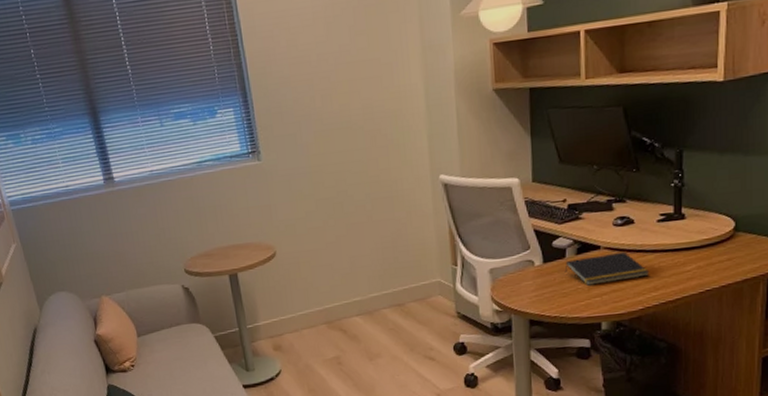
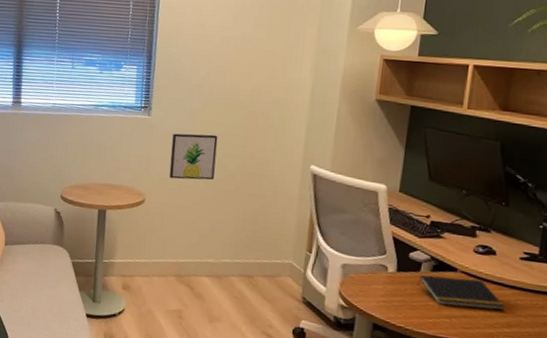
wall art: none [288,165,343,223] -> present [169,133,218,180]

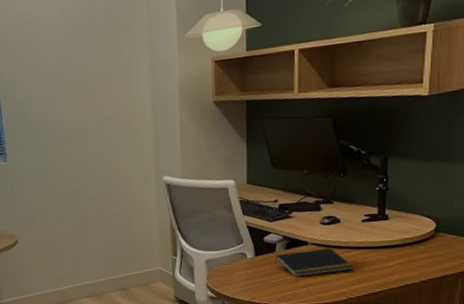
wall art: present [169,133,218,180] -> none [30,167,77,216]

